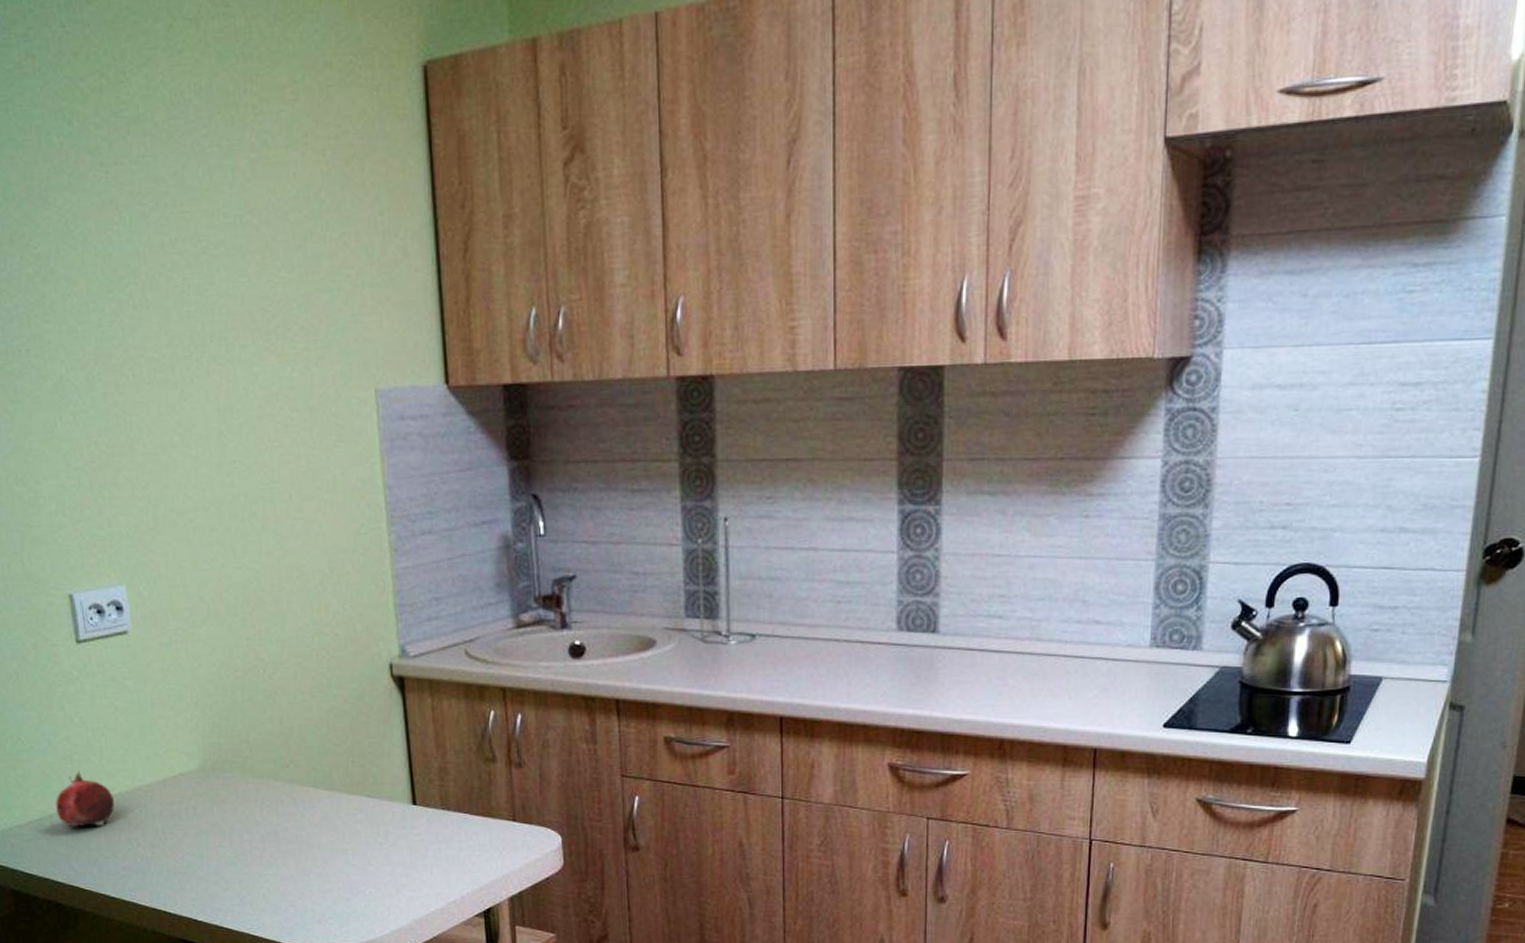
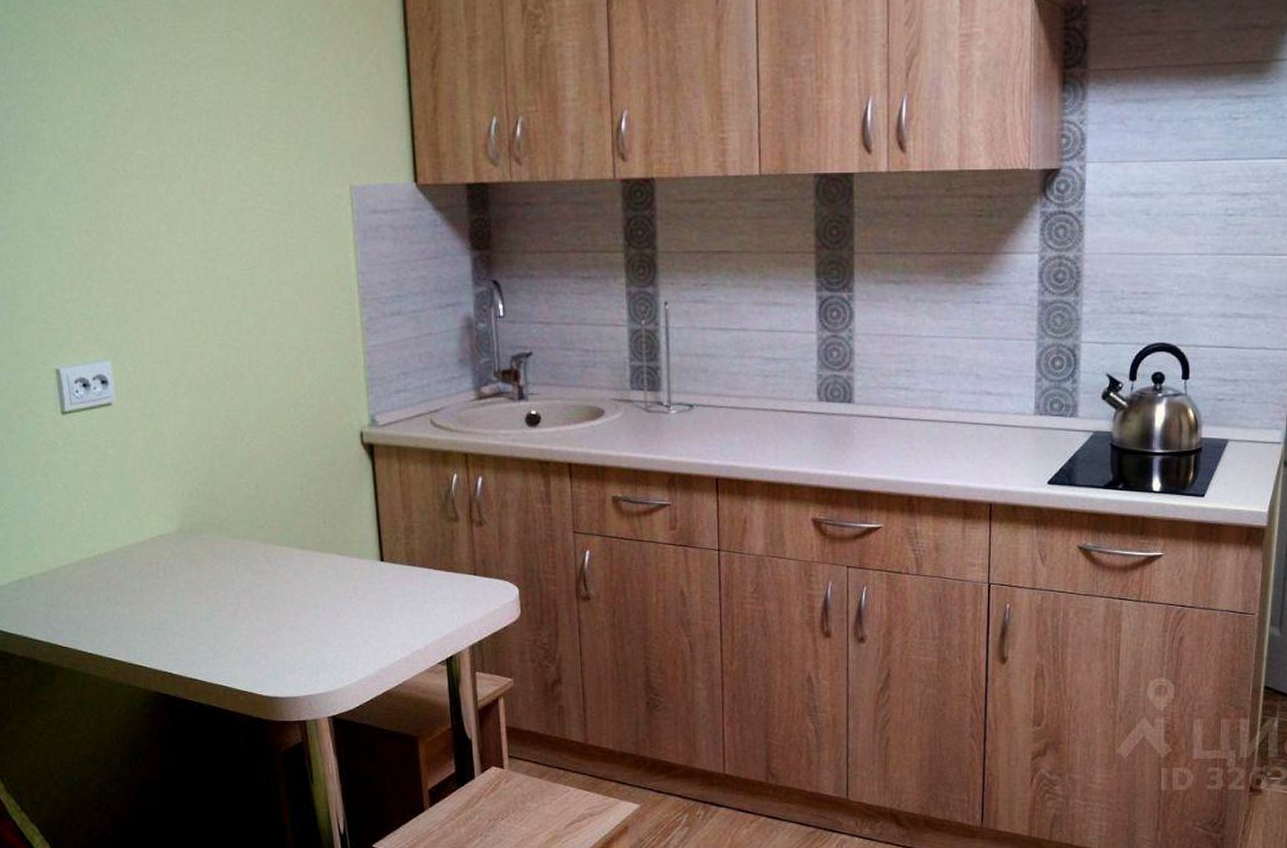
fruit: present [56,771,115,827] -> none [36,534,95,587]

